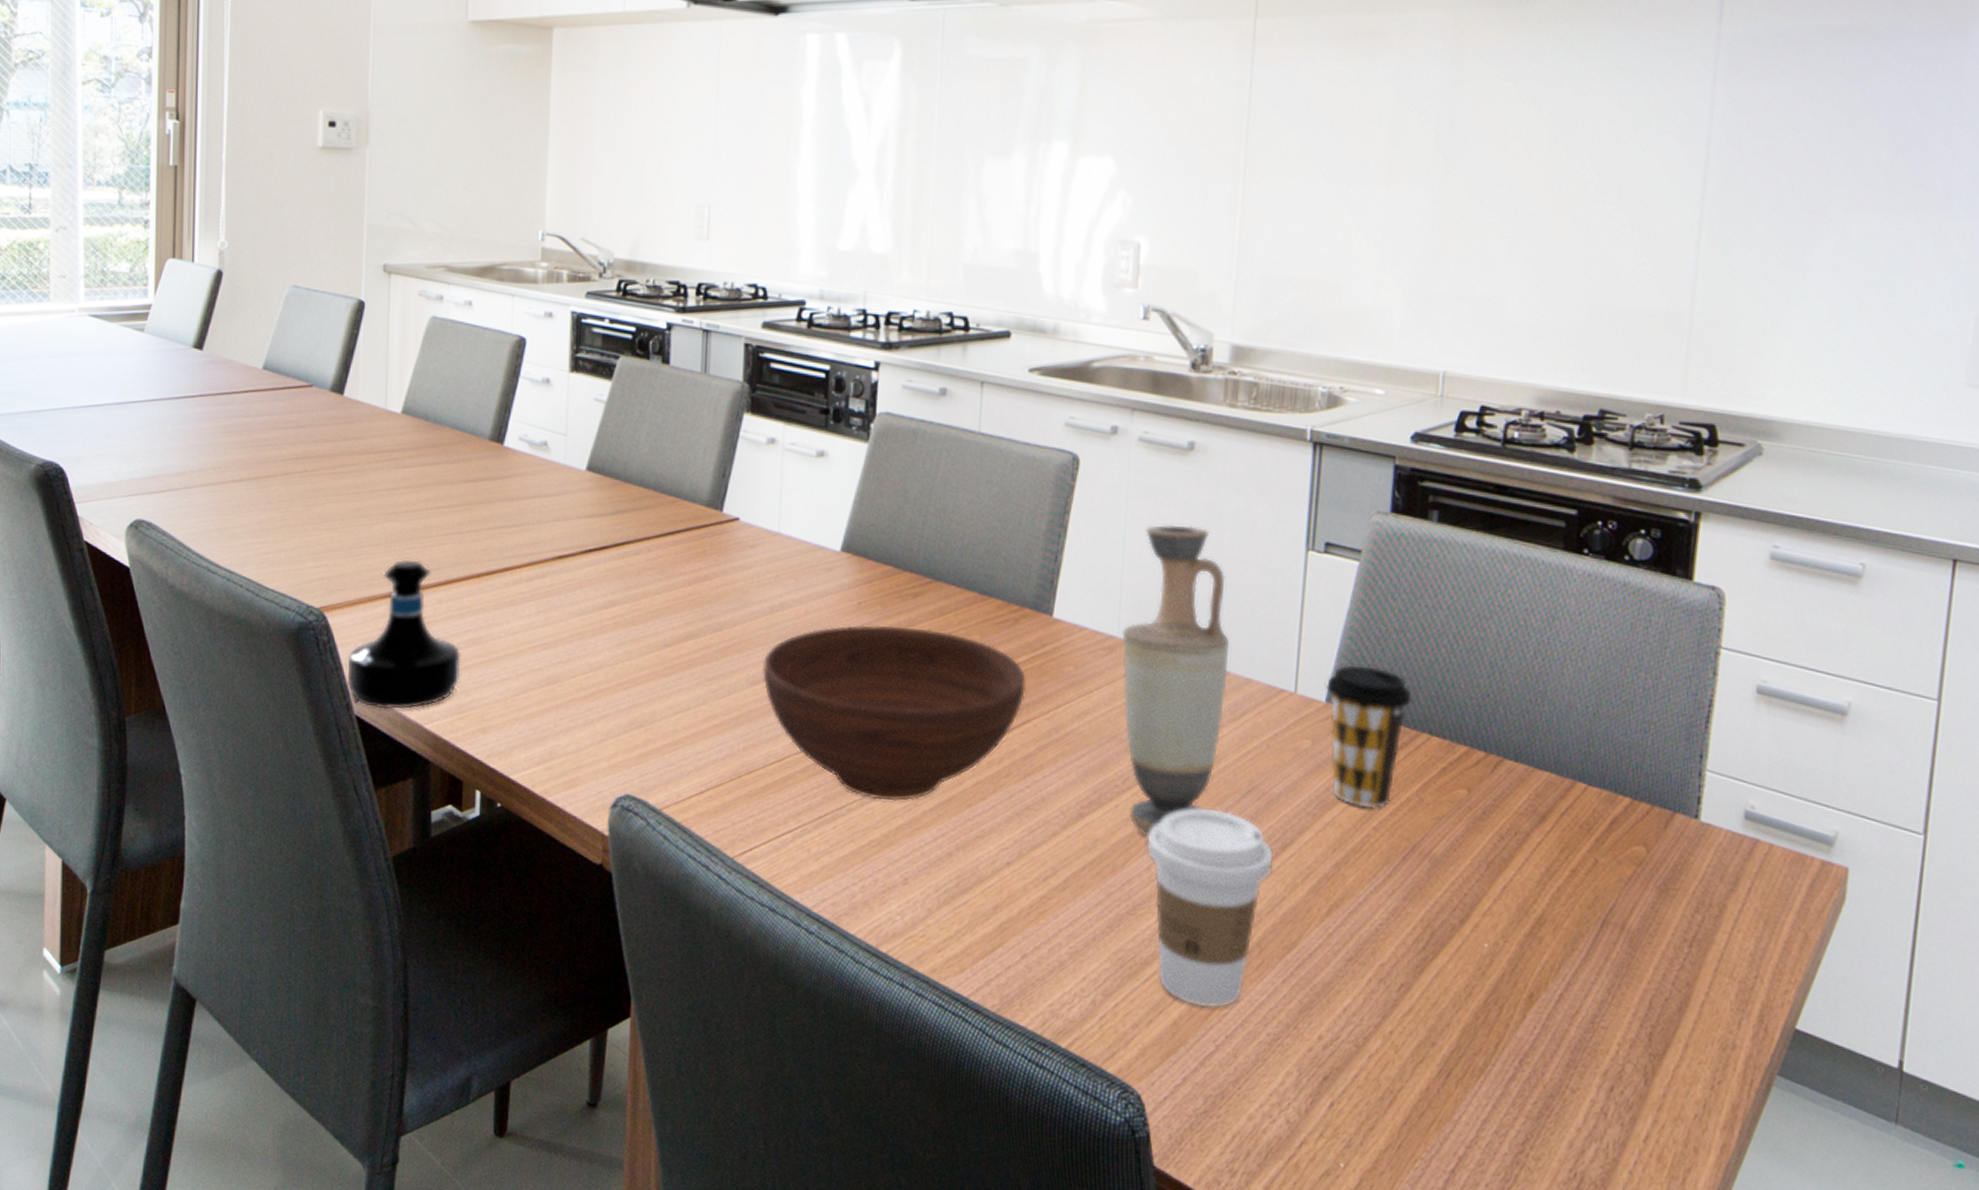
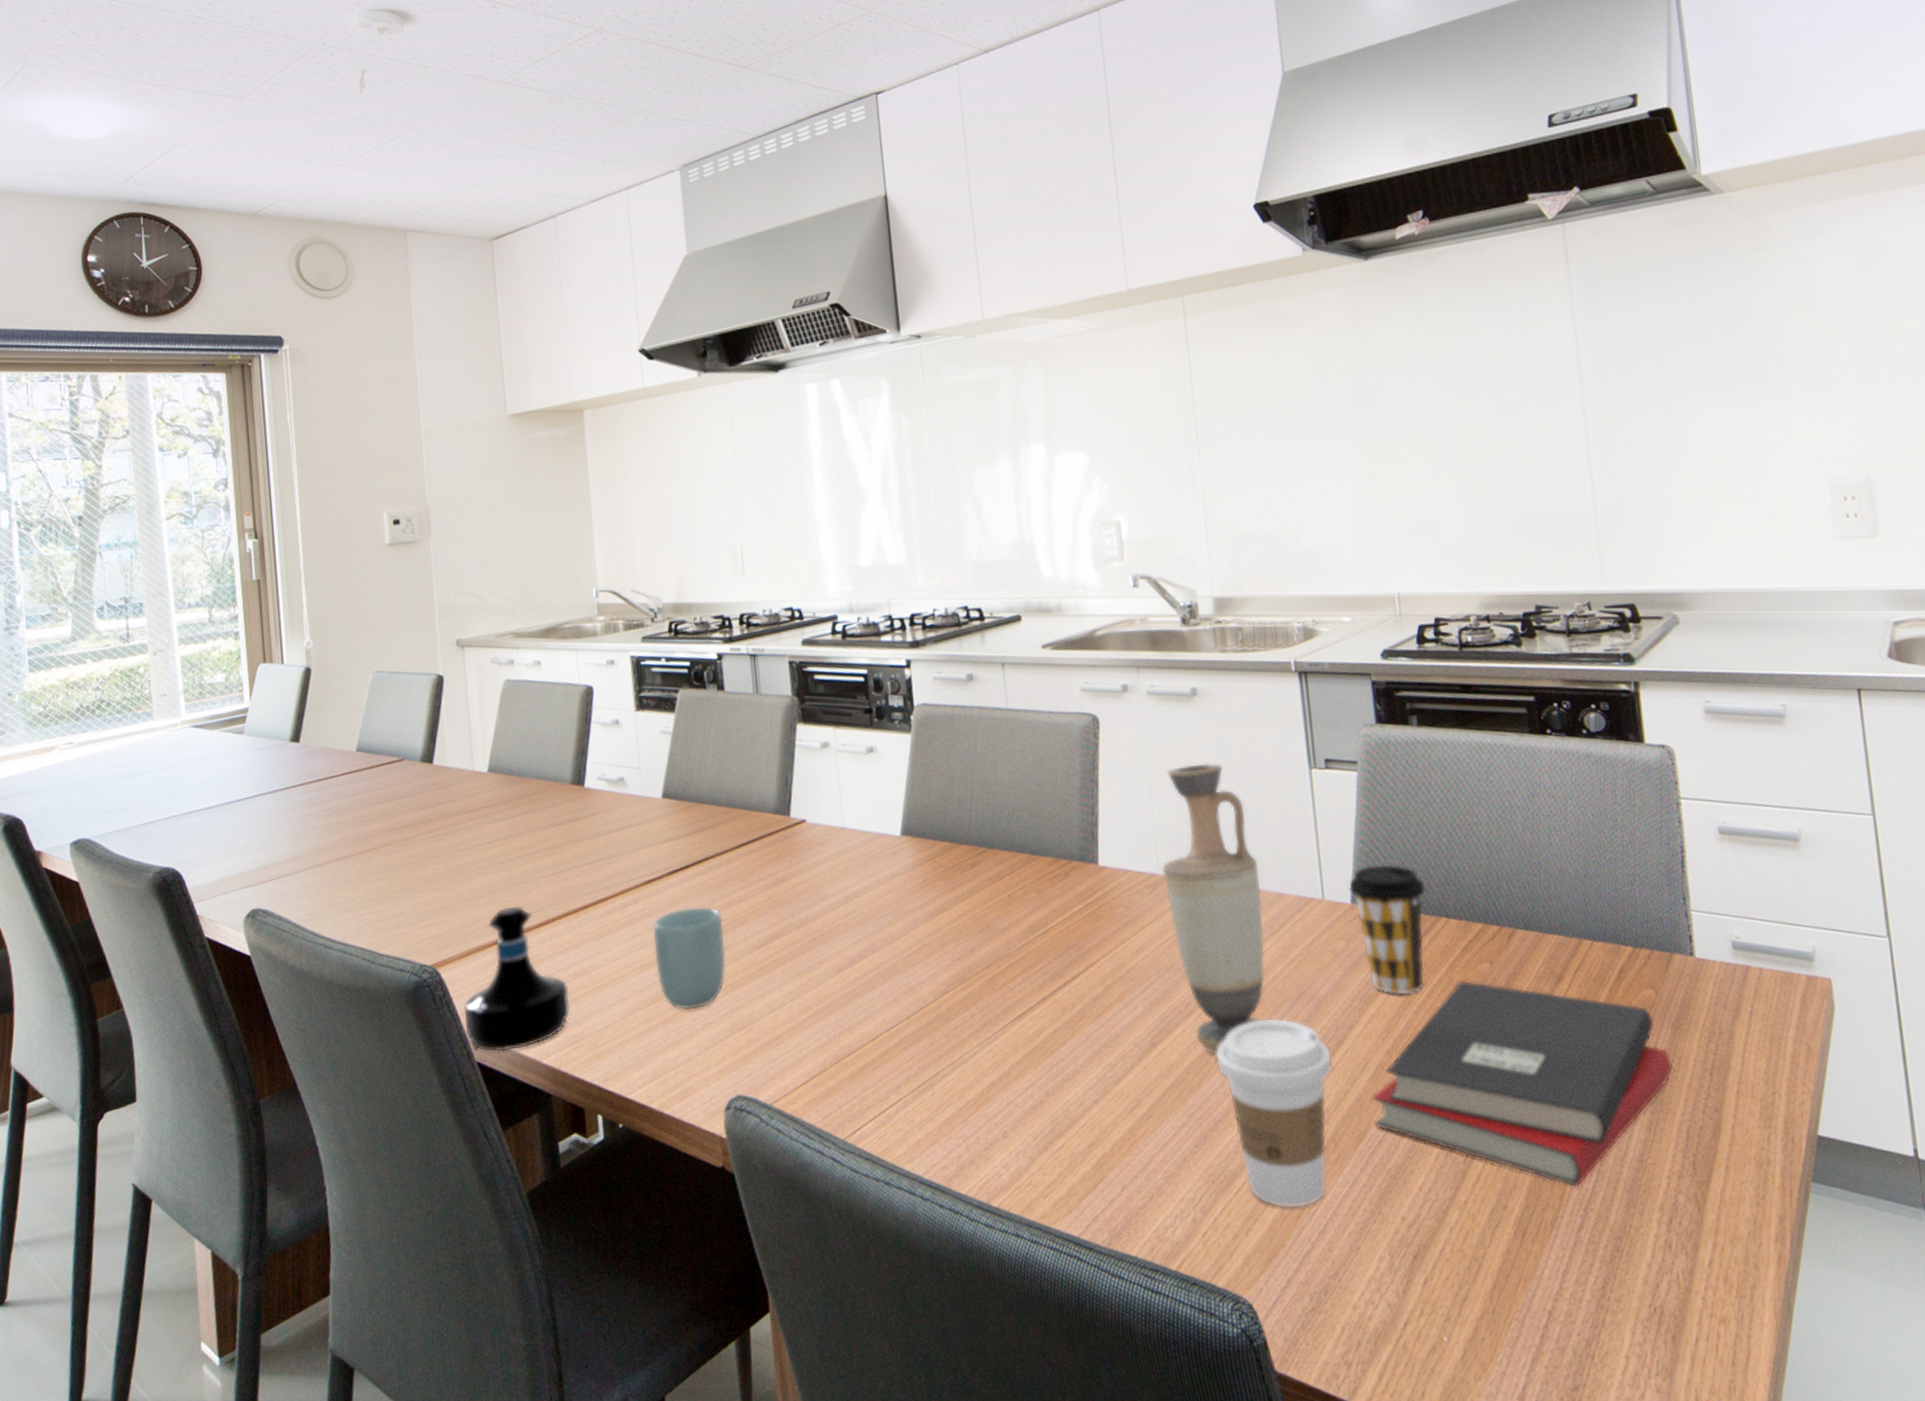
cup: none [557,591,635,699] -> present [652,906,726,1010]
bowl: present [763,624,1026,802] -> none [845,894,1086,1062]
hardback book: none [1308,803,1650,1038] -> present [1372,980,1673,1188]

